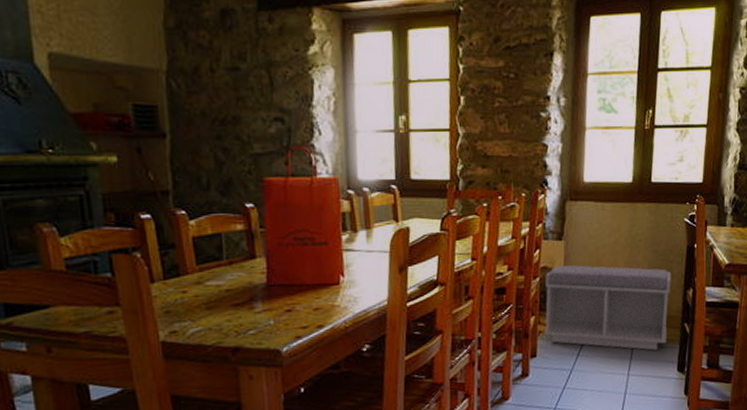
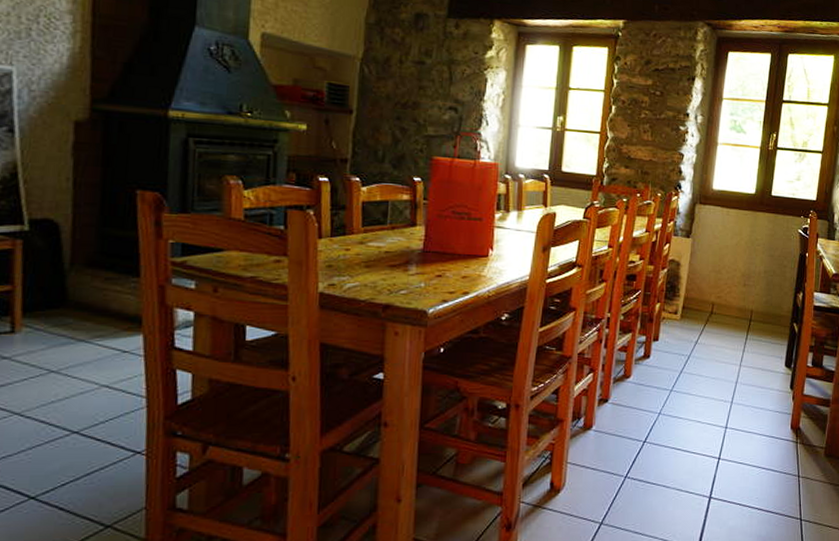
bench: present [543,265,671,351] -> none [667,259,784,345]

